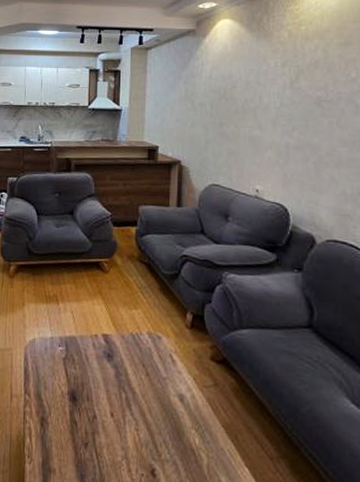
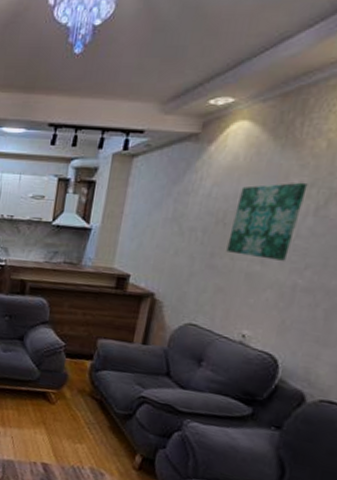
wall art: none [231,63,281,125] -> present [226,182,308,261]

